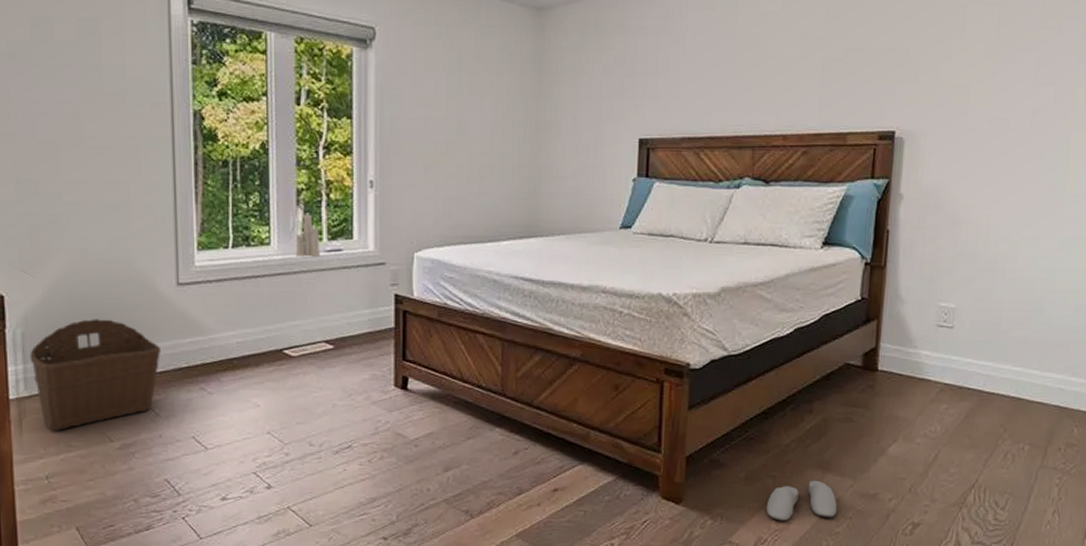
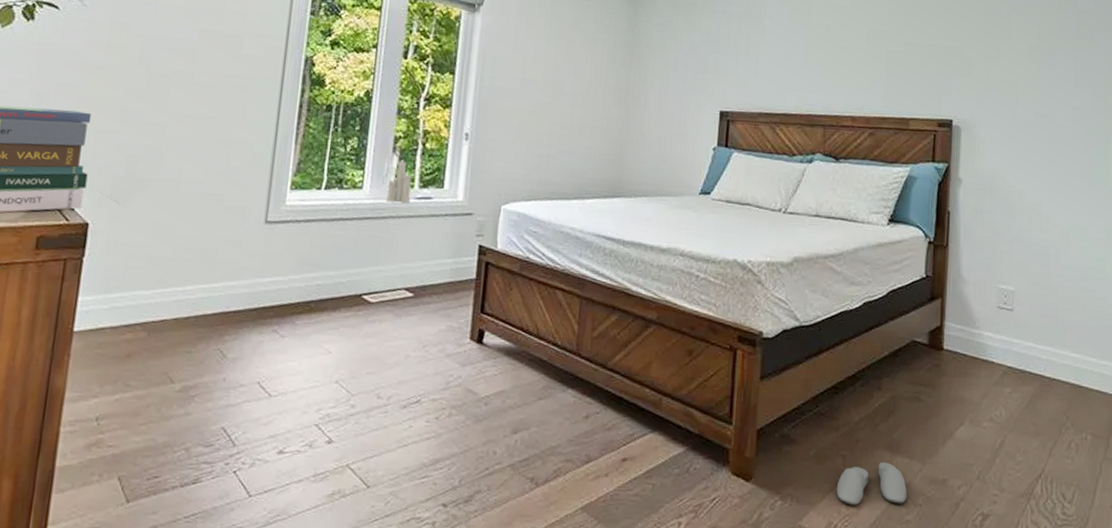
wicker basket: present [30,319,162,431] -> none [103,252,240,368]

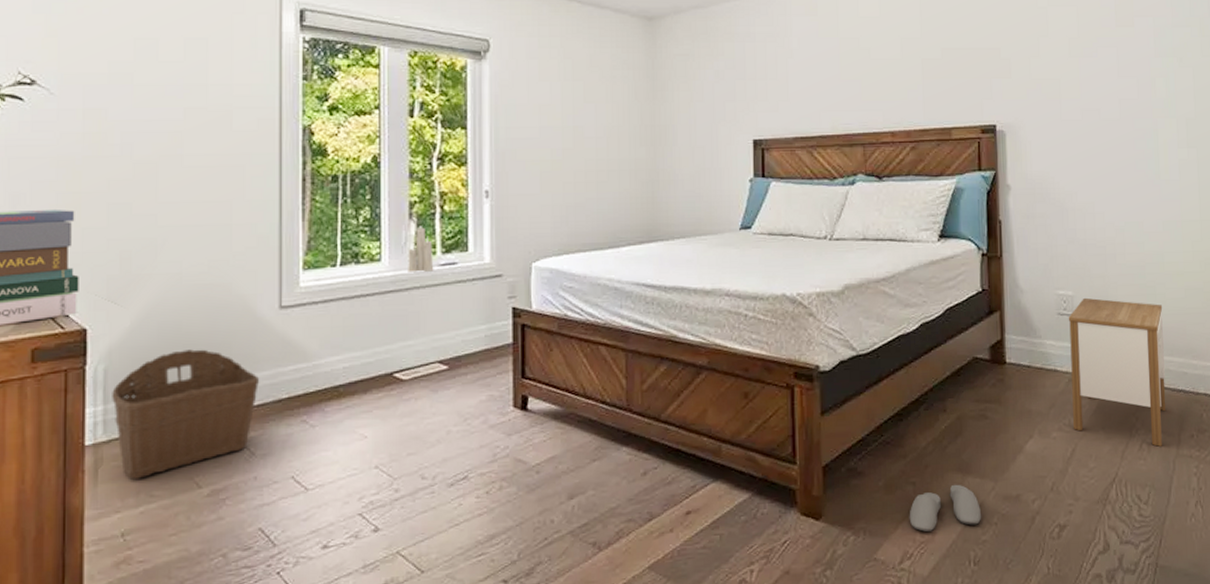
wicker basket: none [103,252,240,368] -> present [112,349,260,480]
nightstand: none [1004,294,1101,448] -> present [1068,297,1166,447]

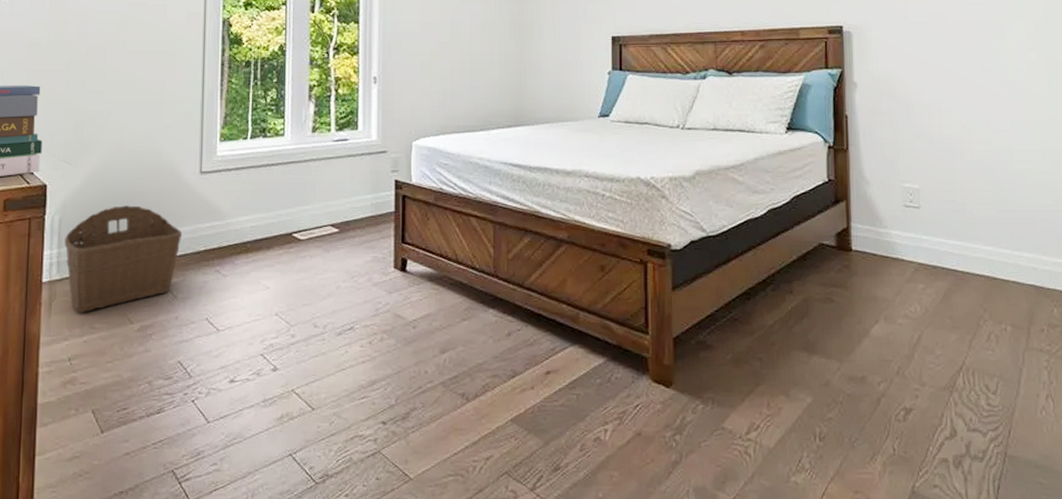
candle: present [408,226,434,272] -> none [307,106,329,146]
slippers: present [909,484,982,533] -> none [756,362,828,407]
nightstand: present [1068,297,1166,447] -> none [914,191,1015,339]

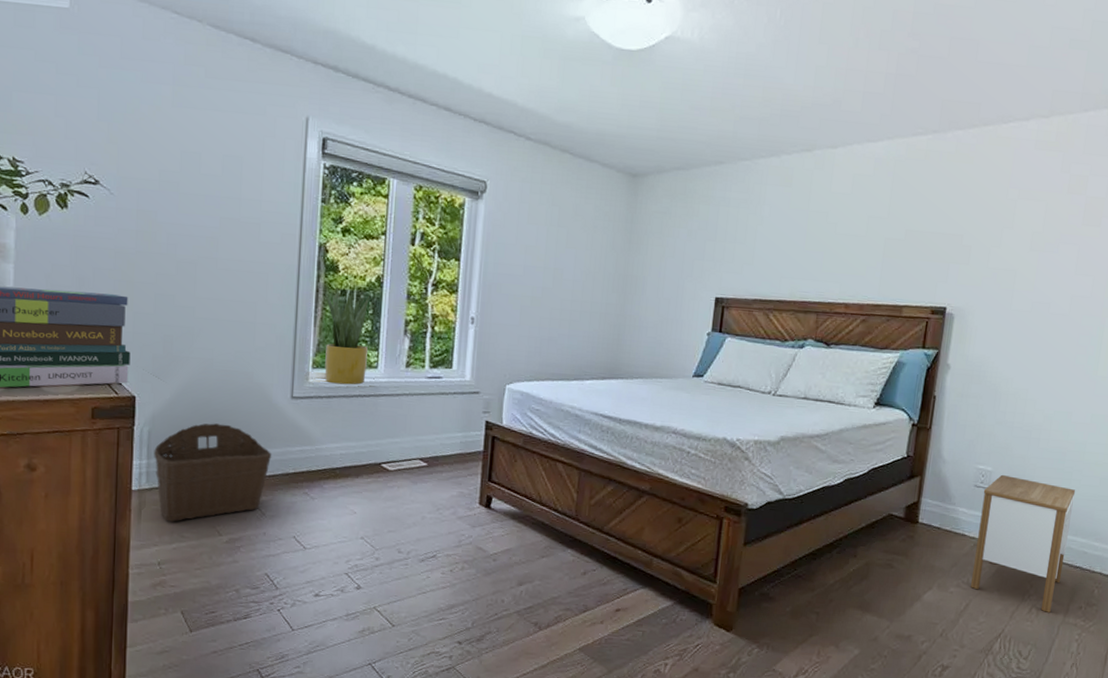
planter: none [229,59,274,155] -> present [324,287,370,385]
nightstand: none [914,191,1015,339] -> present [971,474,1076,613]

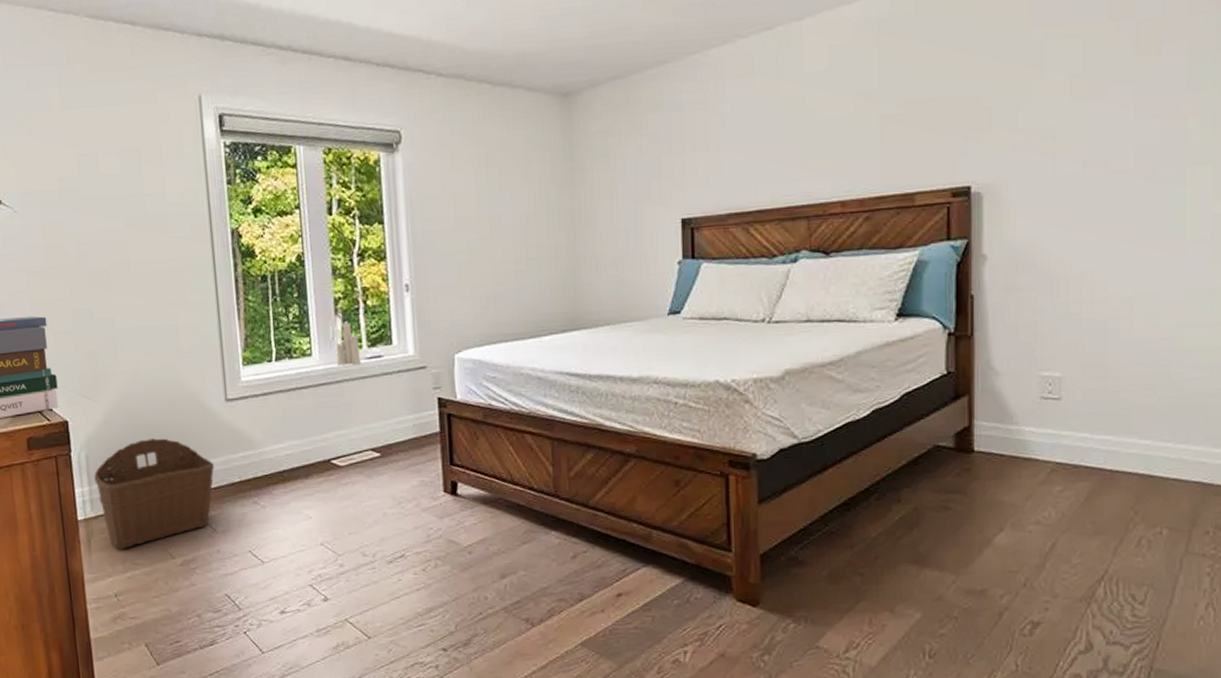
planter: present [324,287,370,385] -> none [243,274,301,379]
candle: none [400,342,422,382] -> present [336,321,362,366]
nightstand: present [971,474,1076,613] -> none [1053,379,1178,543]

